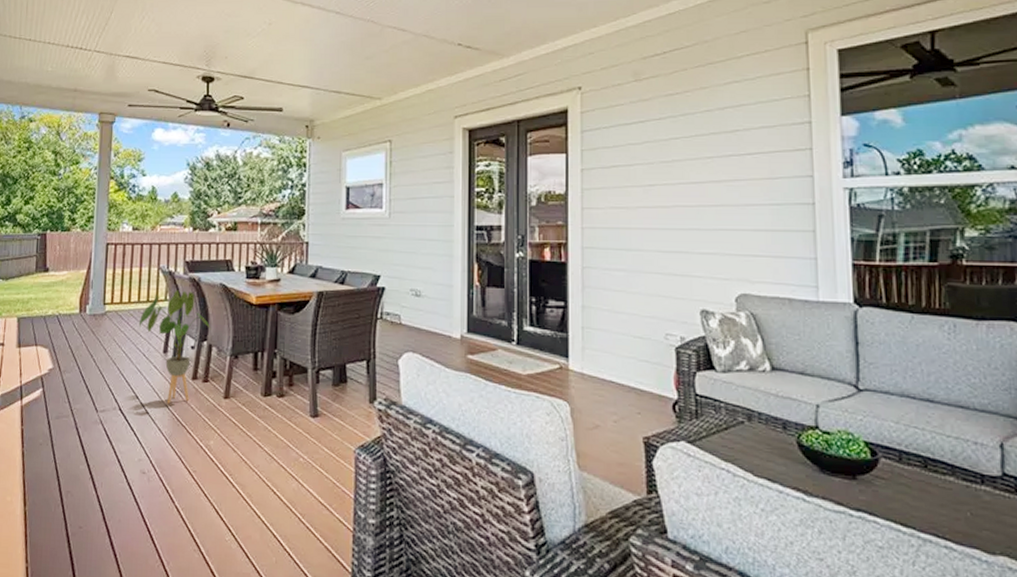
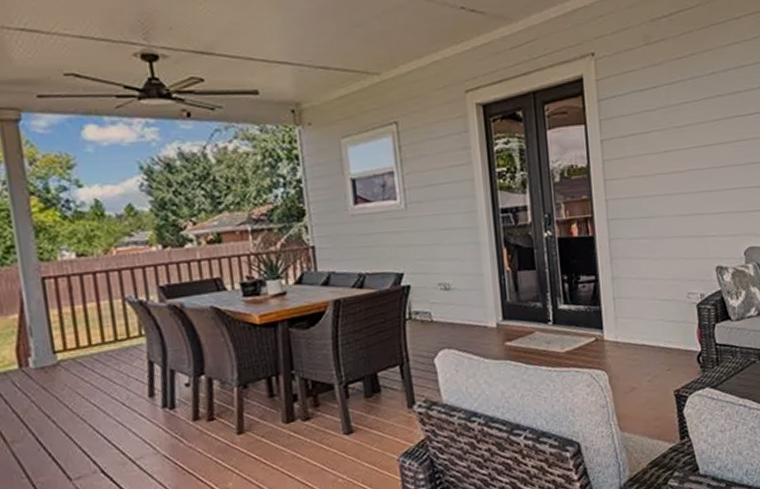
house plant: present [138,290,211,404] -> none [108,321,208,454]

